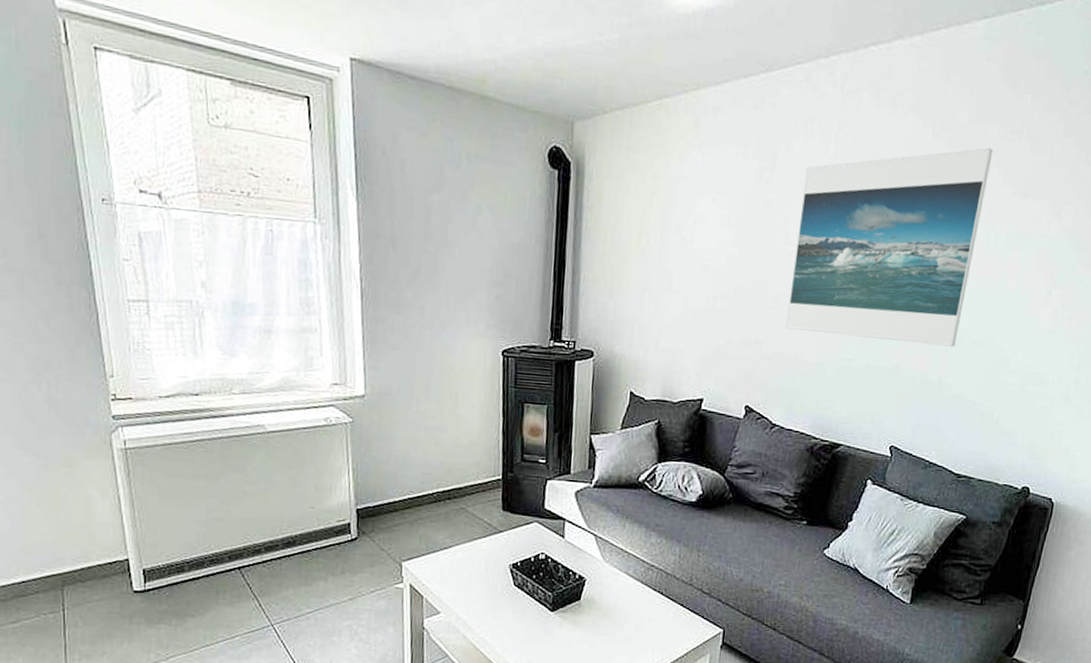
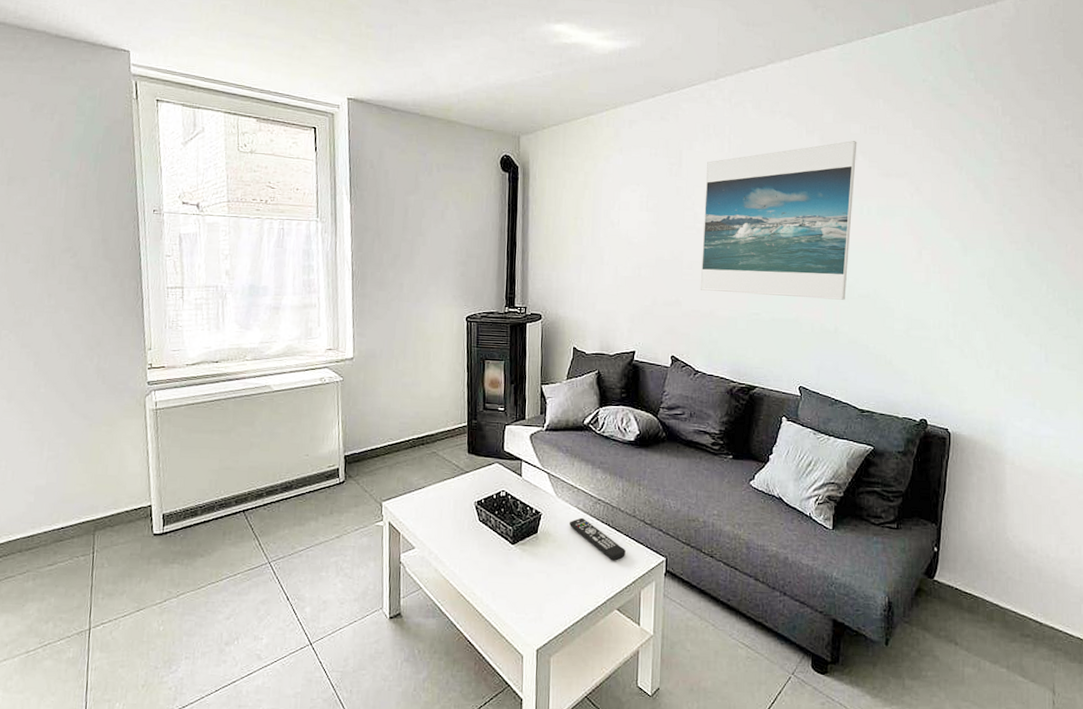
remote control: none [617,584,679,632] -> present [570,517,626,561]

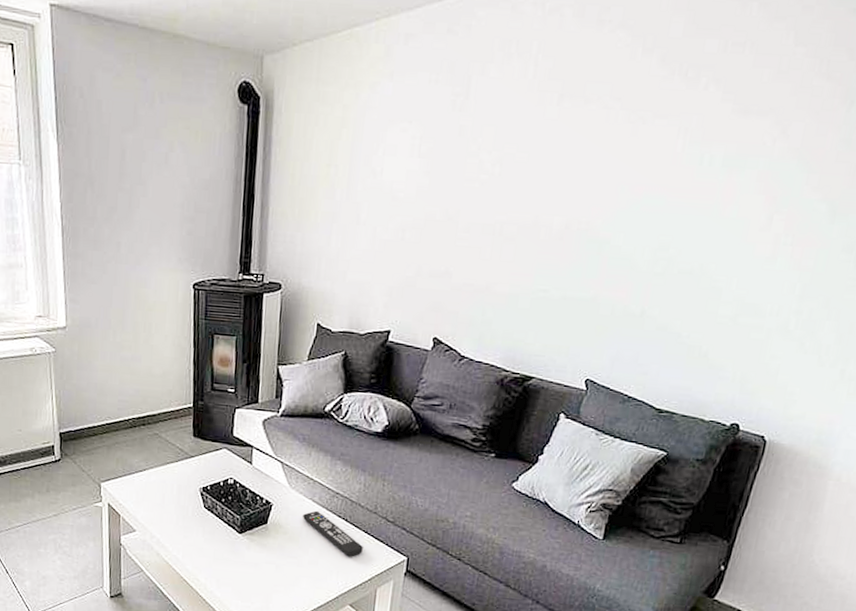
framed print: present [700,141,857,300] -> none [476,63,711,277]

